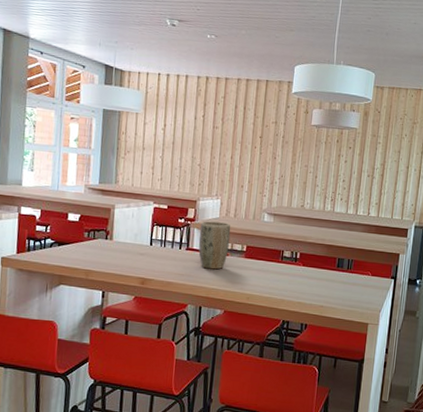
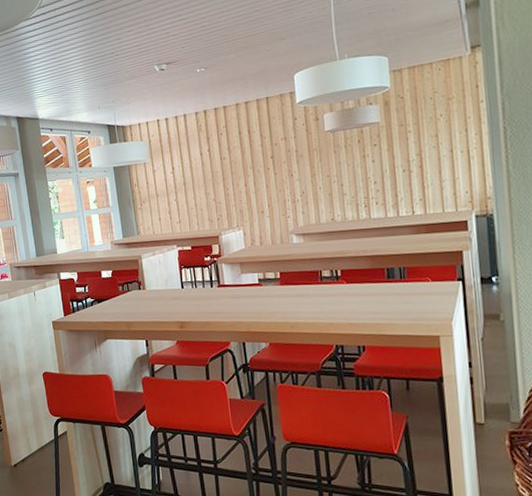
plant pot: present [198,221,231,270] -> none [227,252,262,303]

